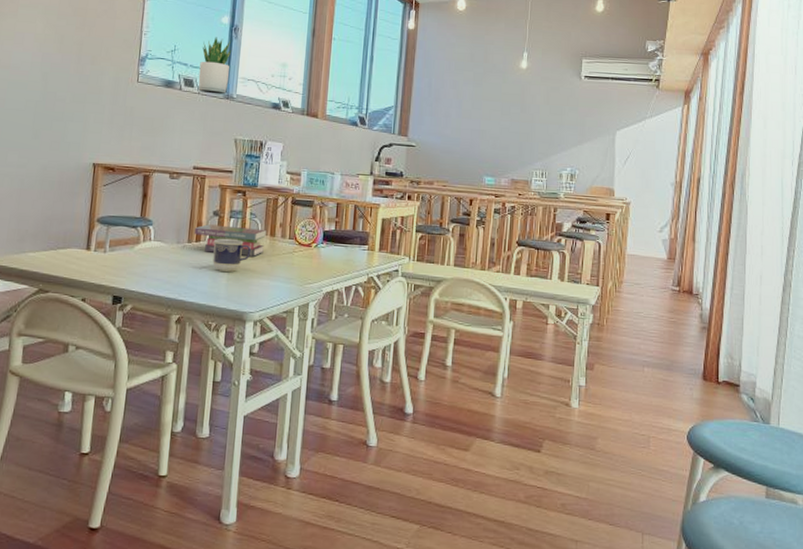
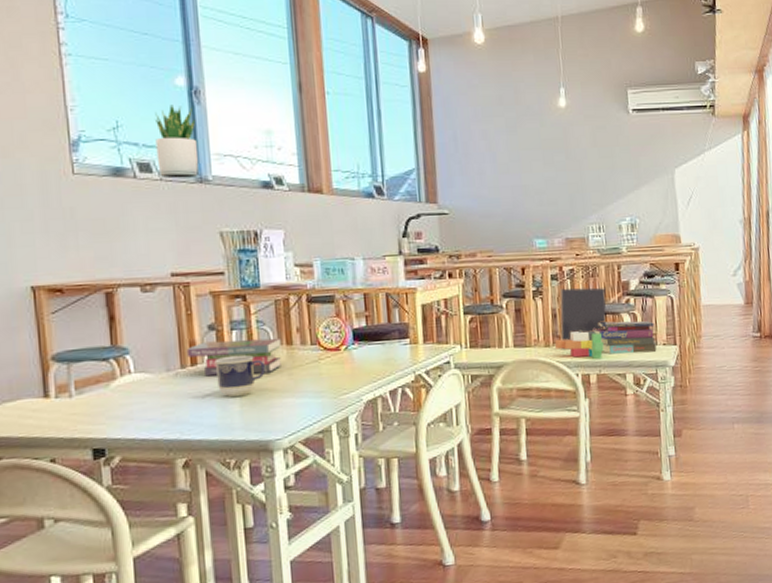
toy blocks: none [489,261,533,287] -> present [554,330,604,359]
book: none [495,221,541,275] -> present [560,287,607,350]
books: none [524,256,581,291] -> present [592,320,657,355]

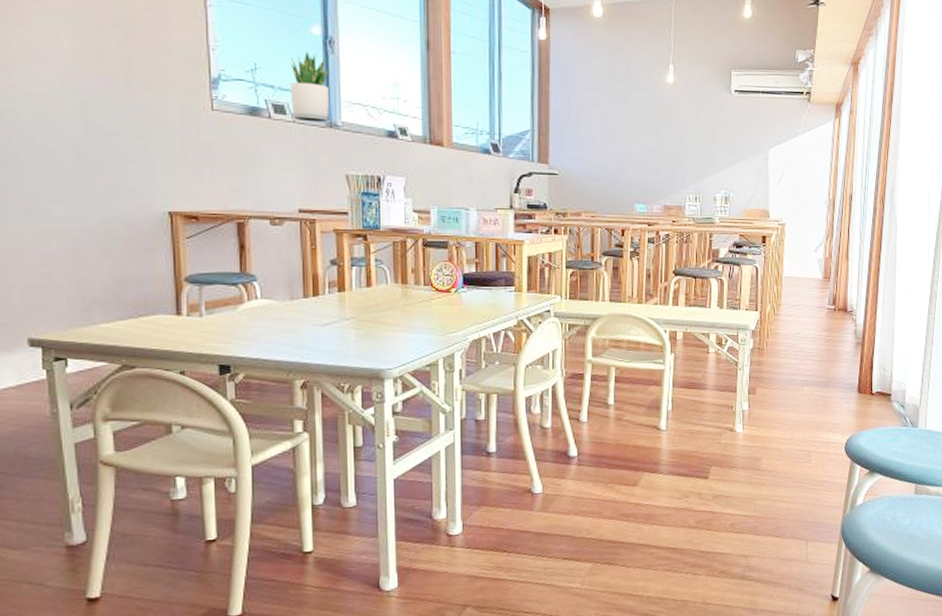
books: present [186,337,282,377] -> none [309,275,397,308]
cup: present [214,355,265,398] -> none [334,289,381,328]
toy blocks: present [554,330,604,359] -> none [646,292,692,318]
book: present [560,287,607,350] -> none [653,251,697,308]
books: present [592,320,657,355] -> none [682,285,739,317]

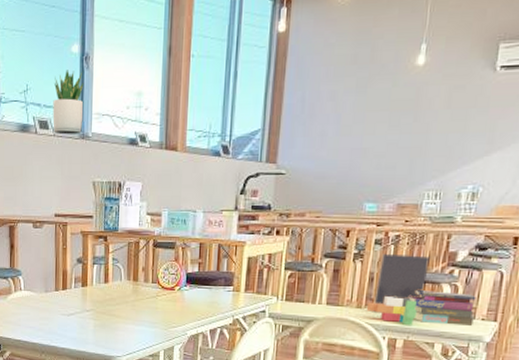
toy blocks: none [646,292,692,318] -> present [366,297,417,325]
book: none [653,251,697,308] -> present [373,253,430,313]
books: none [682,285,739,317] -> present [408,290,476,327]

